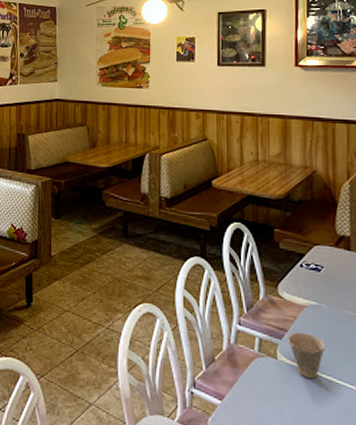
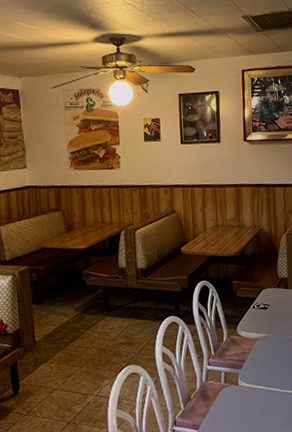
cup: present [288,332,325,379] -> none [246,359,273,394]

